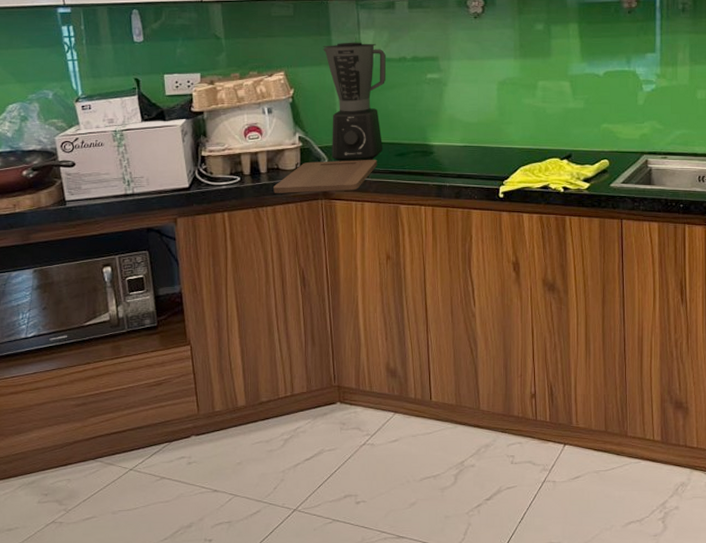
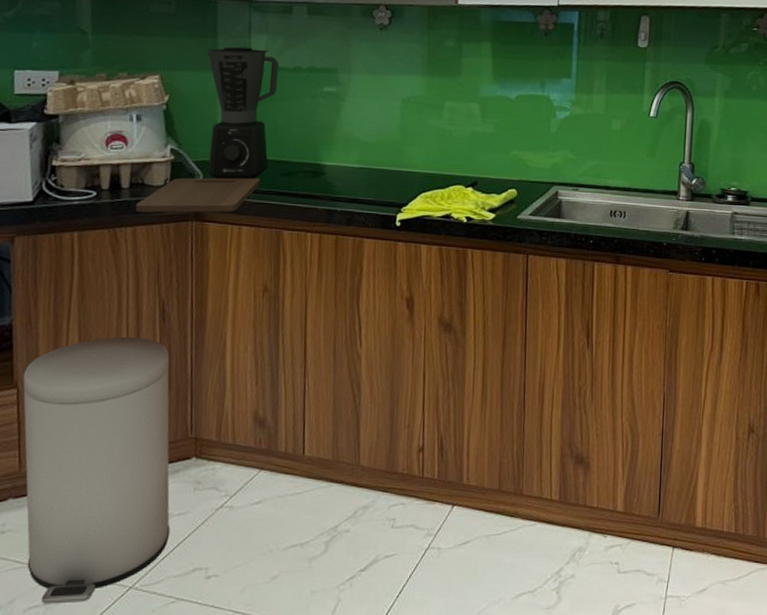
pedal bin: none [194,301,323,522] -> present [22,337,170,604]

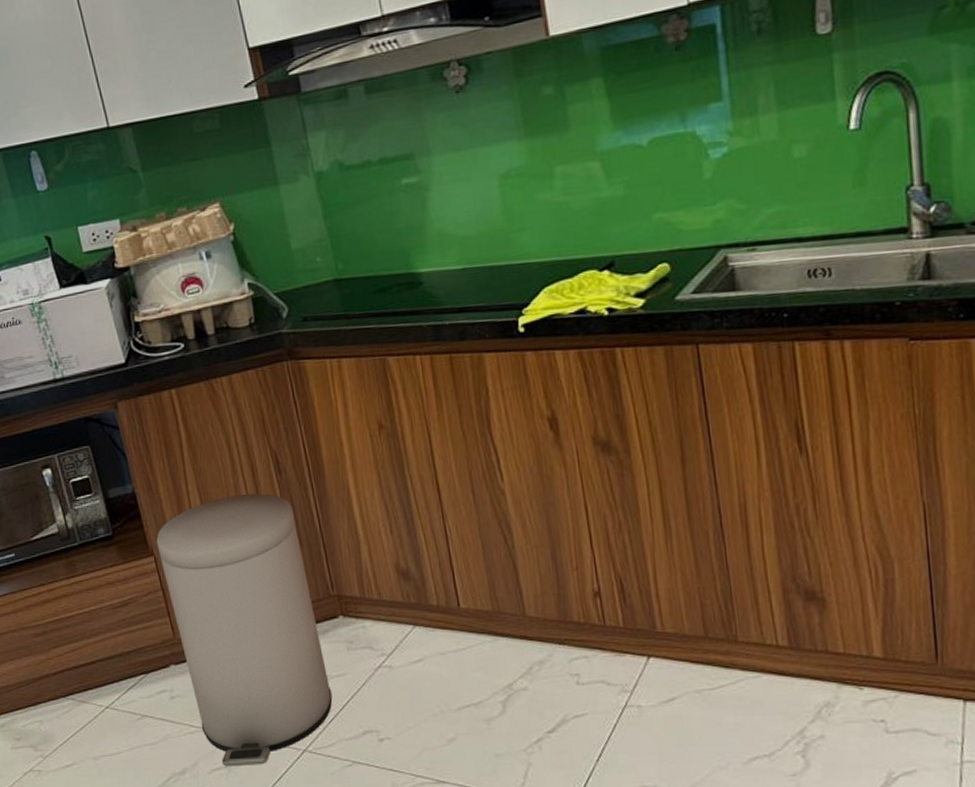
cutting board: present [135,177,261,213] -> none [225,300,352,359]
blender: present [207,46,279,180] -> none [263,148,357,310]

